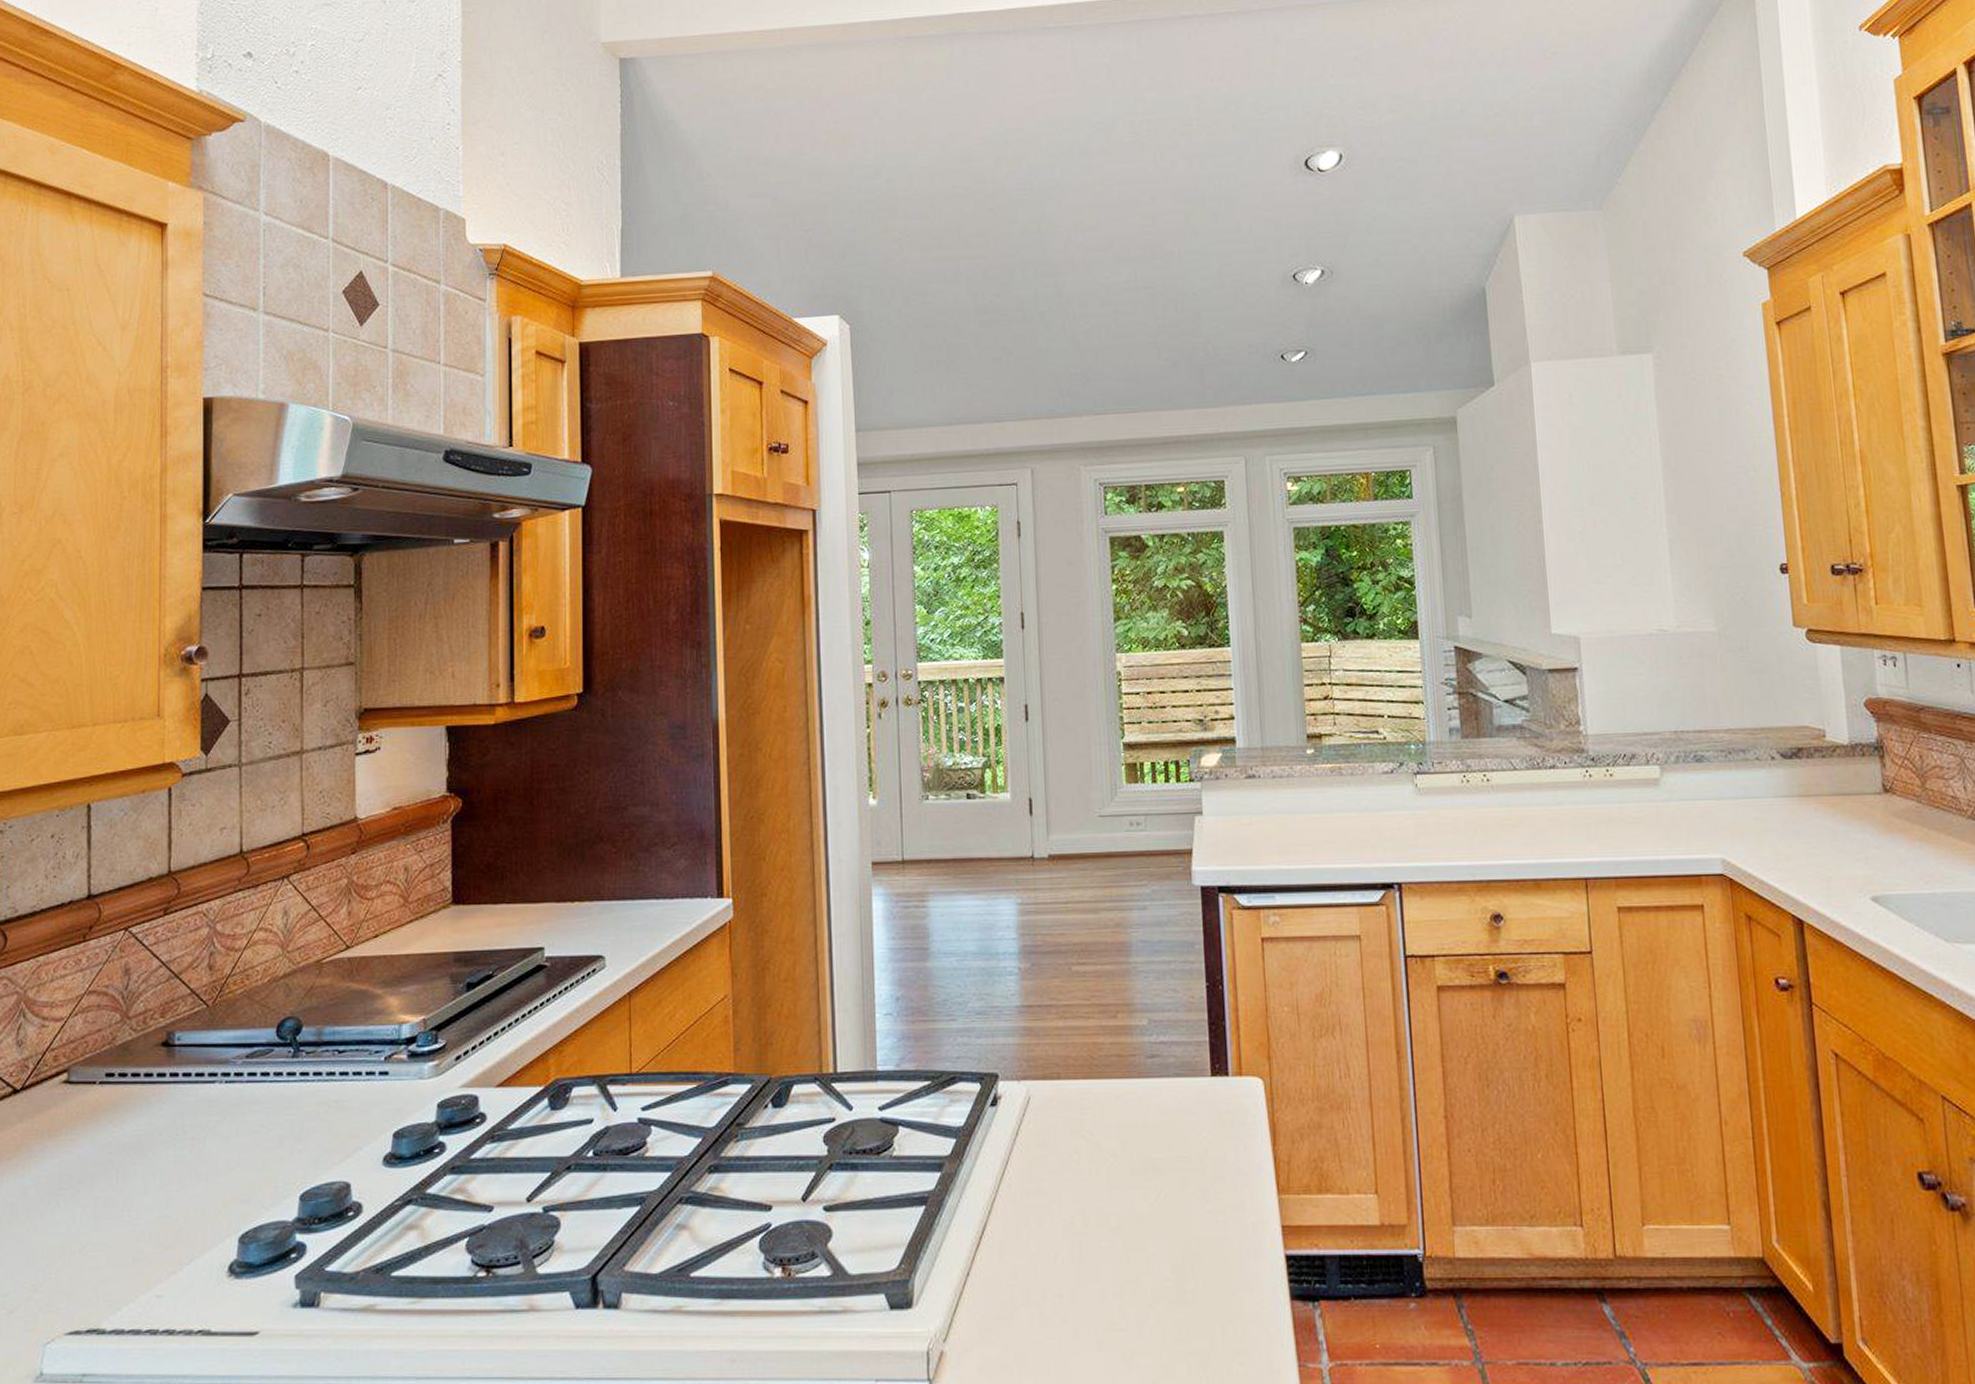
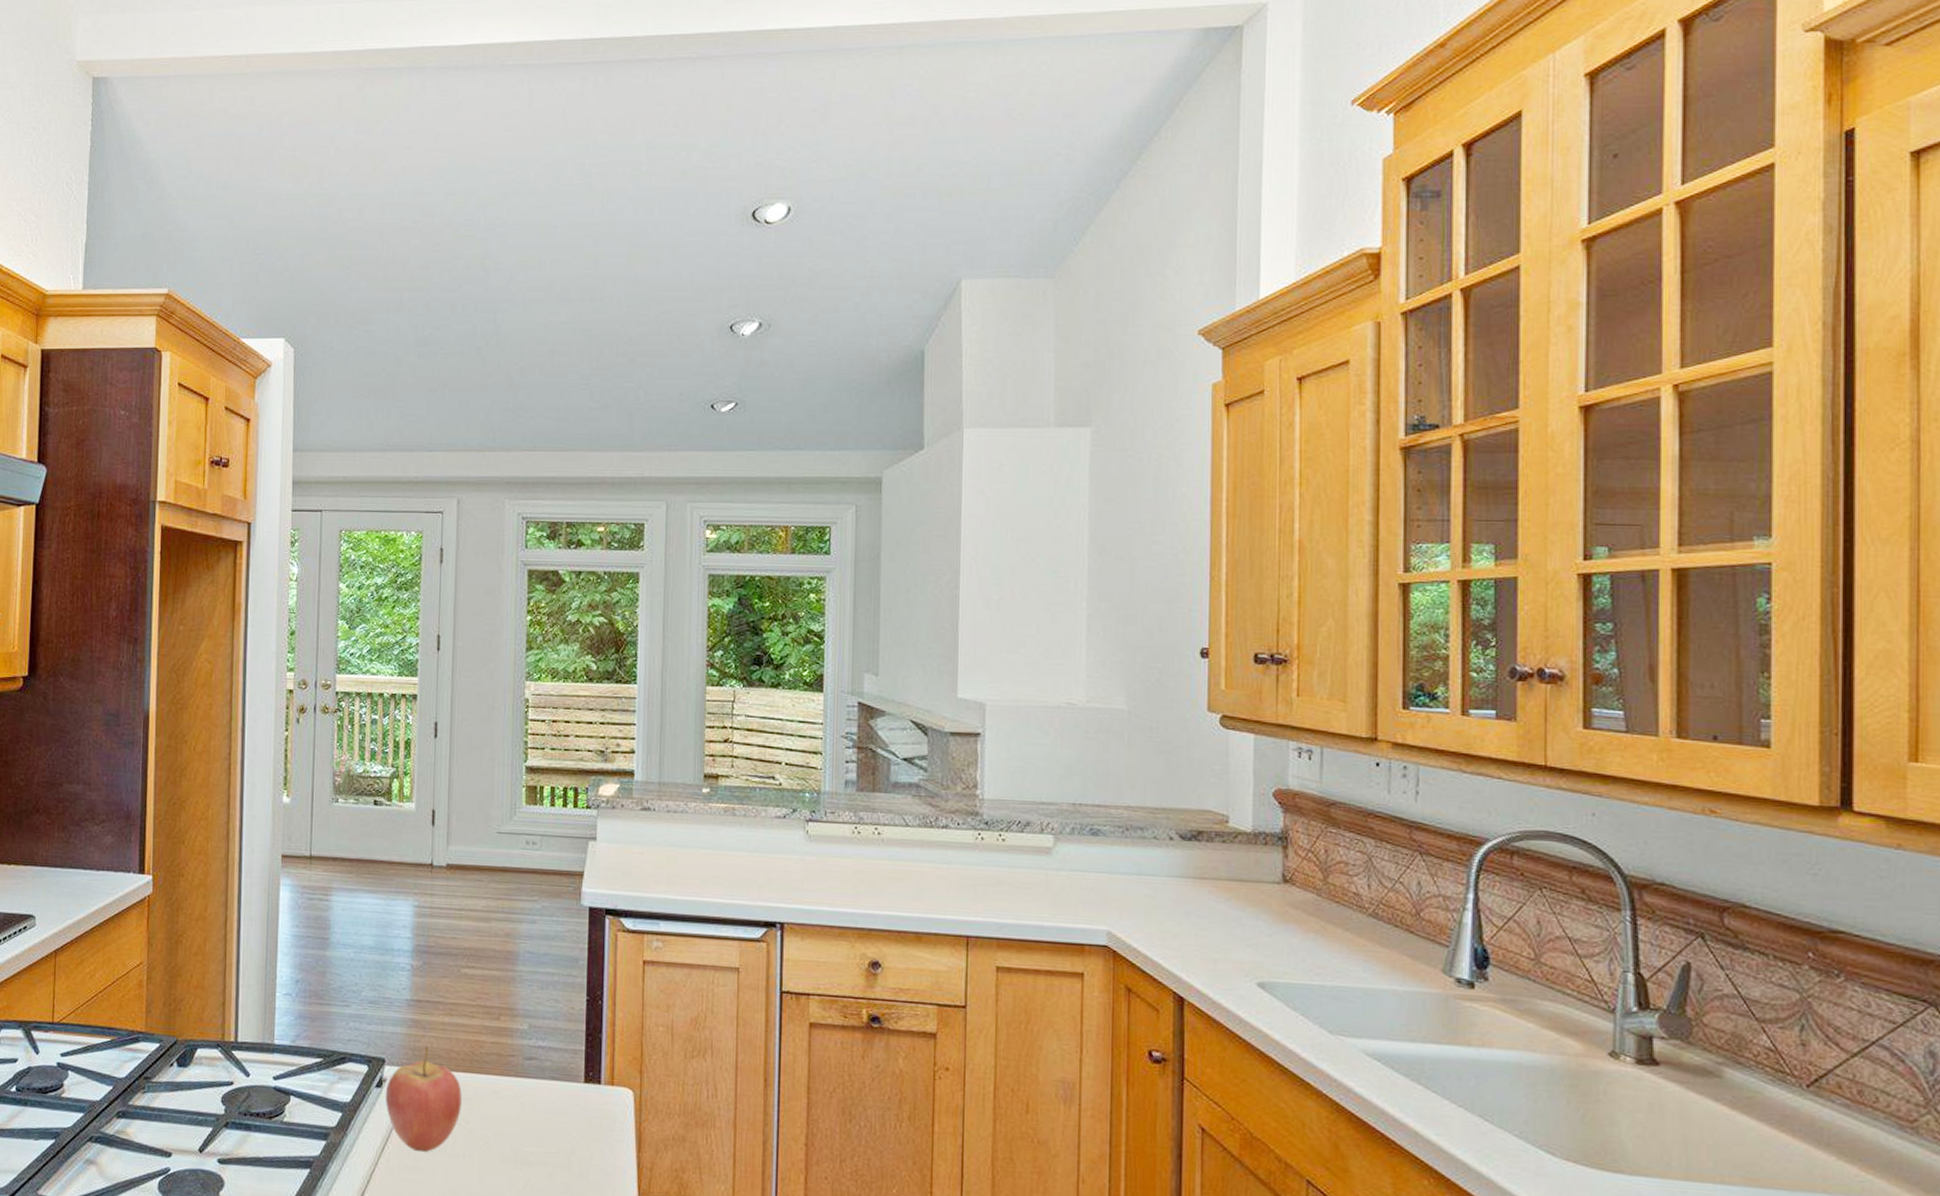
fruit: none [1000,1055,1084,1172] -> present [385,1046,462,1152]

